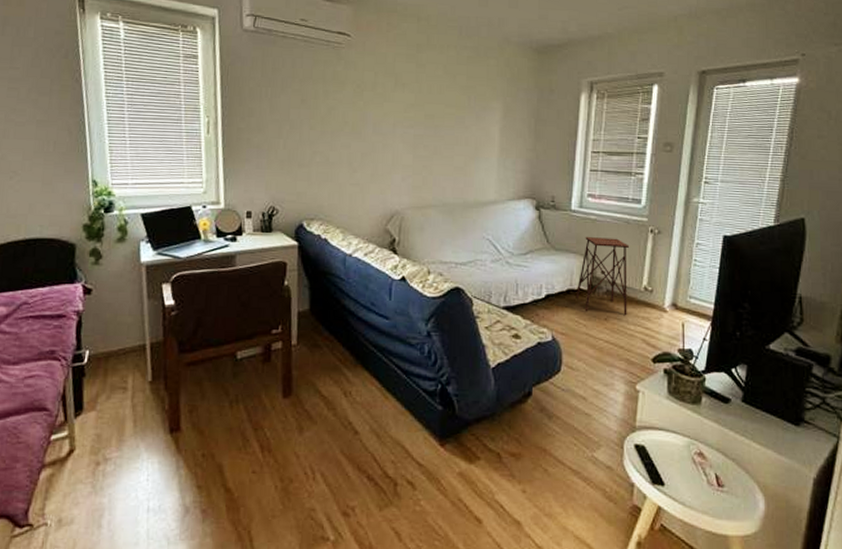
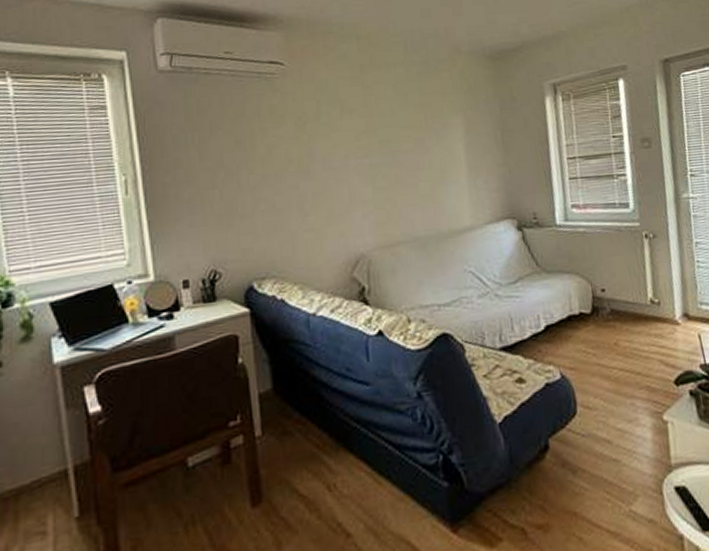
side table: present [576,237,629,316] -> none [577,249,638,339]

